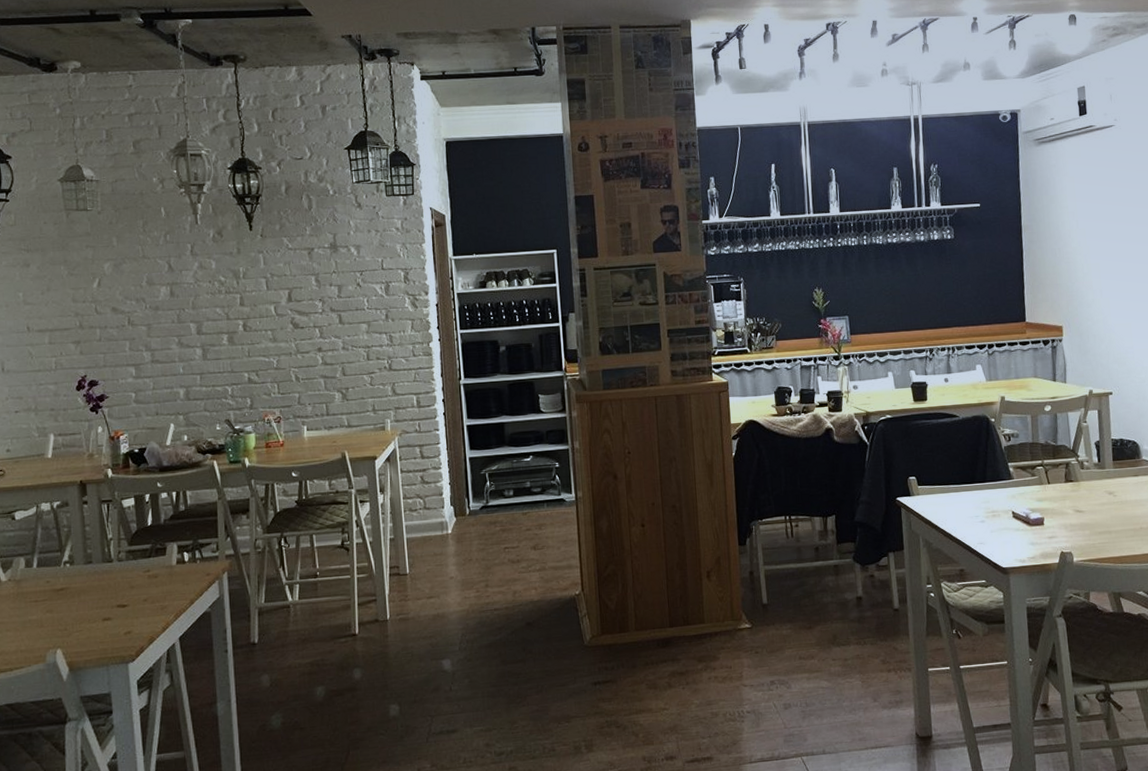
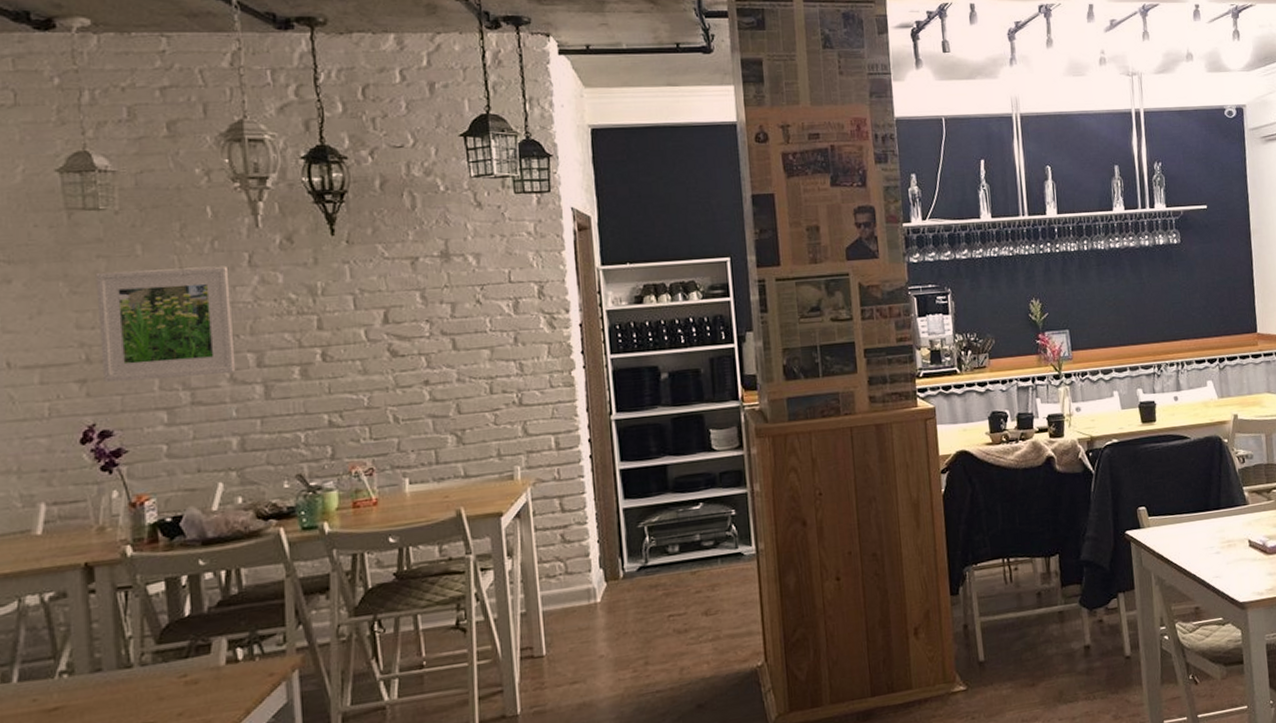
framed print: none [85,254,183,344] -> present [95,265,236,383]

